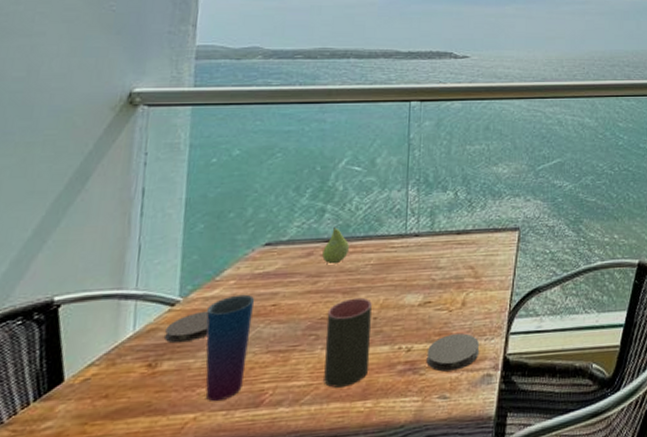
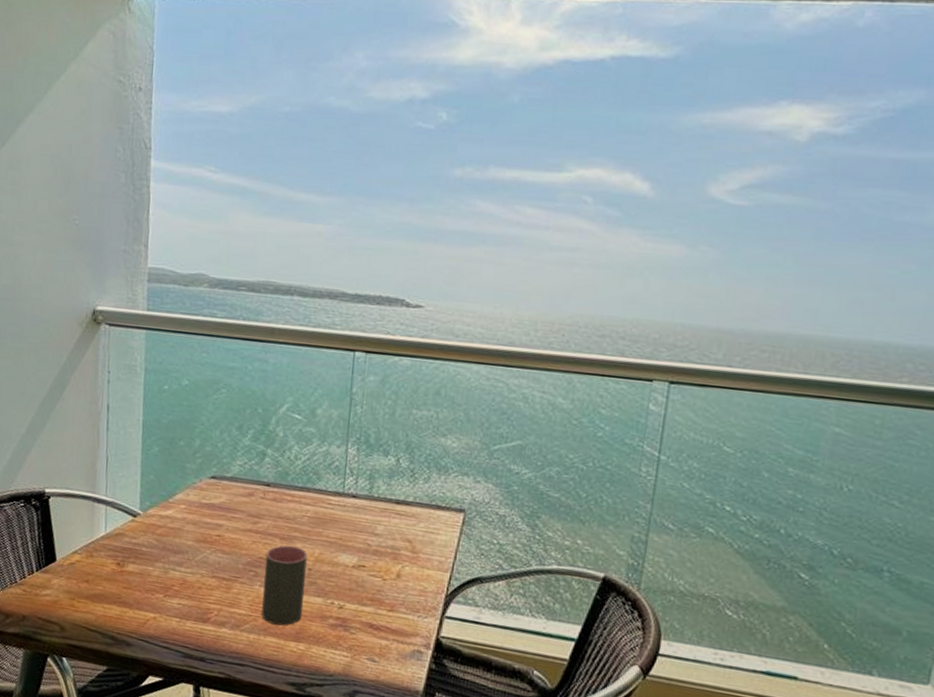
coaster: present [165,311,209,344] -> none [129,527,164,552]
cup: present [205,294,254,402] -> none [162,518,201,609]
fruit: present [322,226,350,265] -> none [262,471,289,510]
coaster: present [426,333,480,372] -> none [357,602,413,639]

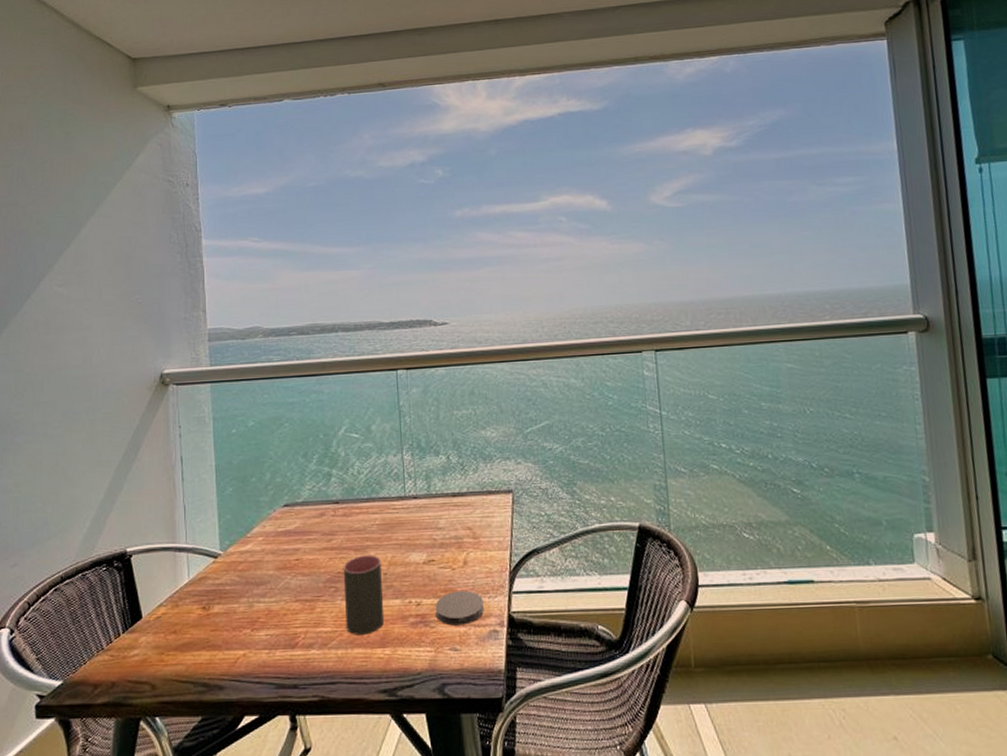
coaster: none [357,602,413,639] -> present [435,591,485,626]

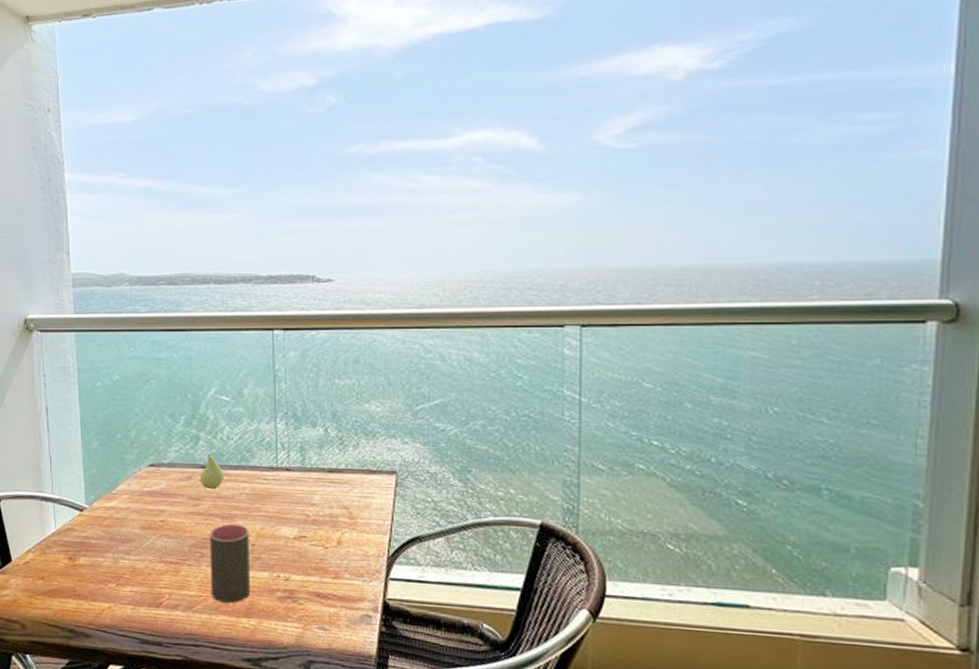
fruit: none [333,489,357,524] -> present [200,453,225,490]
coaster: present [435,591,485,626] -> none [304,570,358,606]

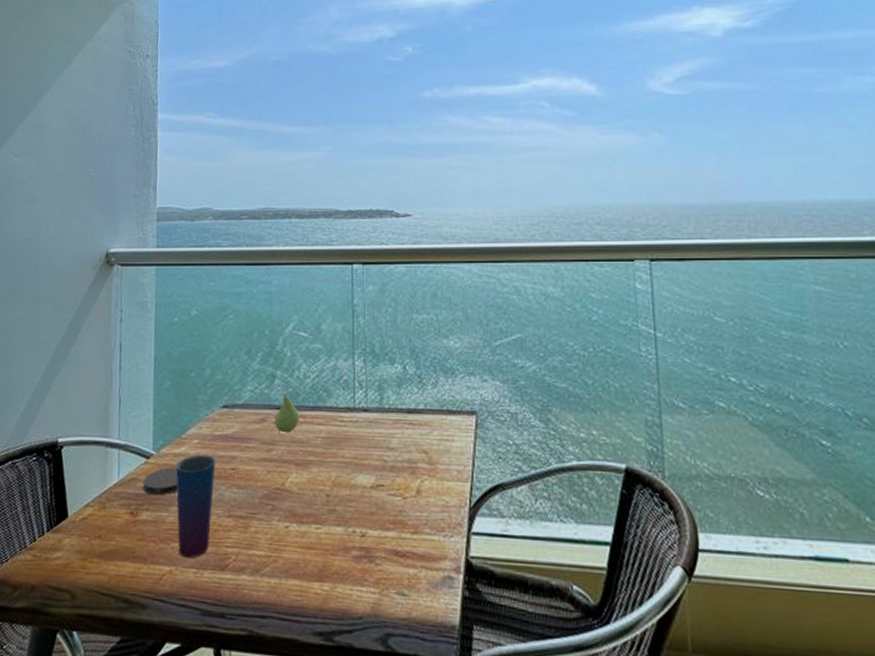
coaster: none [79,519,112,544] -> present [143,467,178,496]
cup: none [109,508,145,597] -> present [176,454,215,559]
cup: present [209,523,251,603] -> none [281,471,325,565]

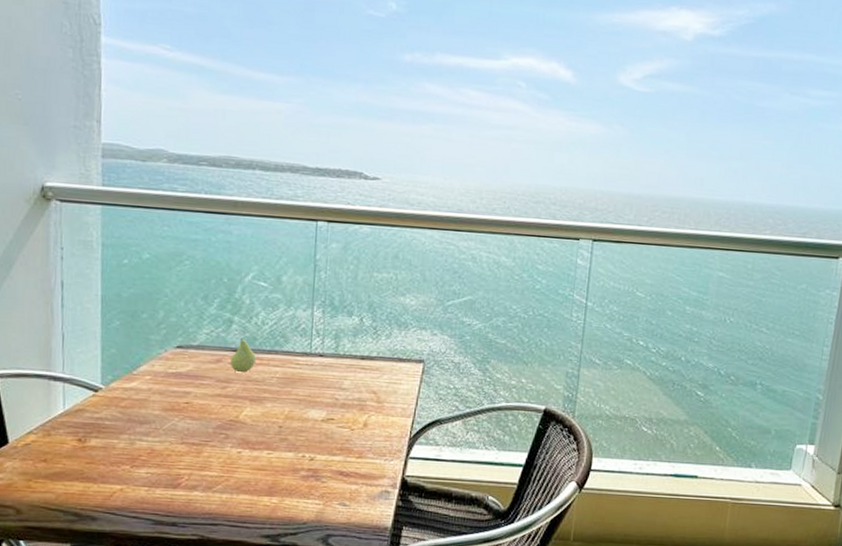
coaster: present [143,467,178,496] -> none [91,400,129,425]
cup: present [176,454,215,559] -> none [126,389,168,479]

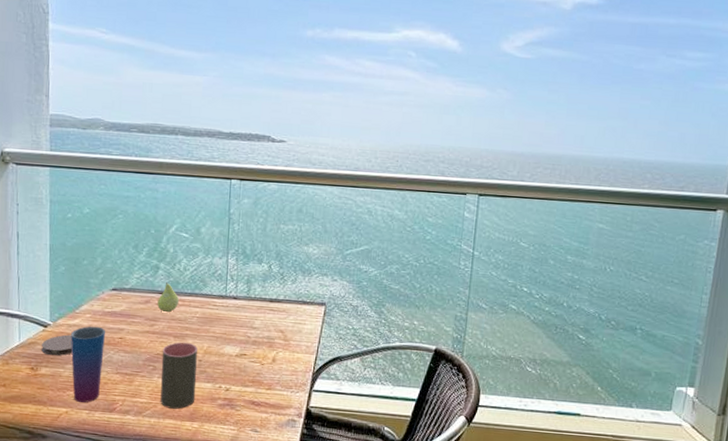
coaster: none [91,400,129,425] -> present [42,334,73,356]
cup: none [126,389,168,479] -> present [71,326,105,403]
cup: none [233,406,277,483] -> present [160,342,198,409]

